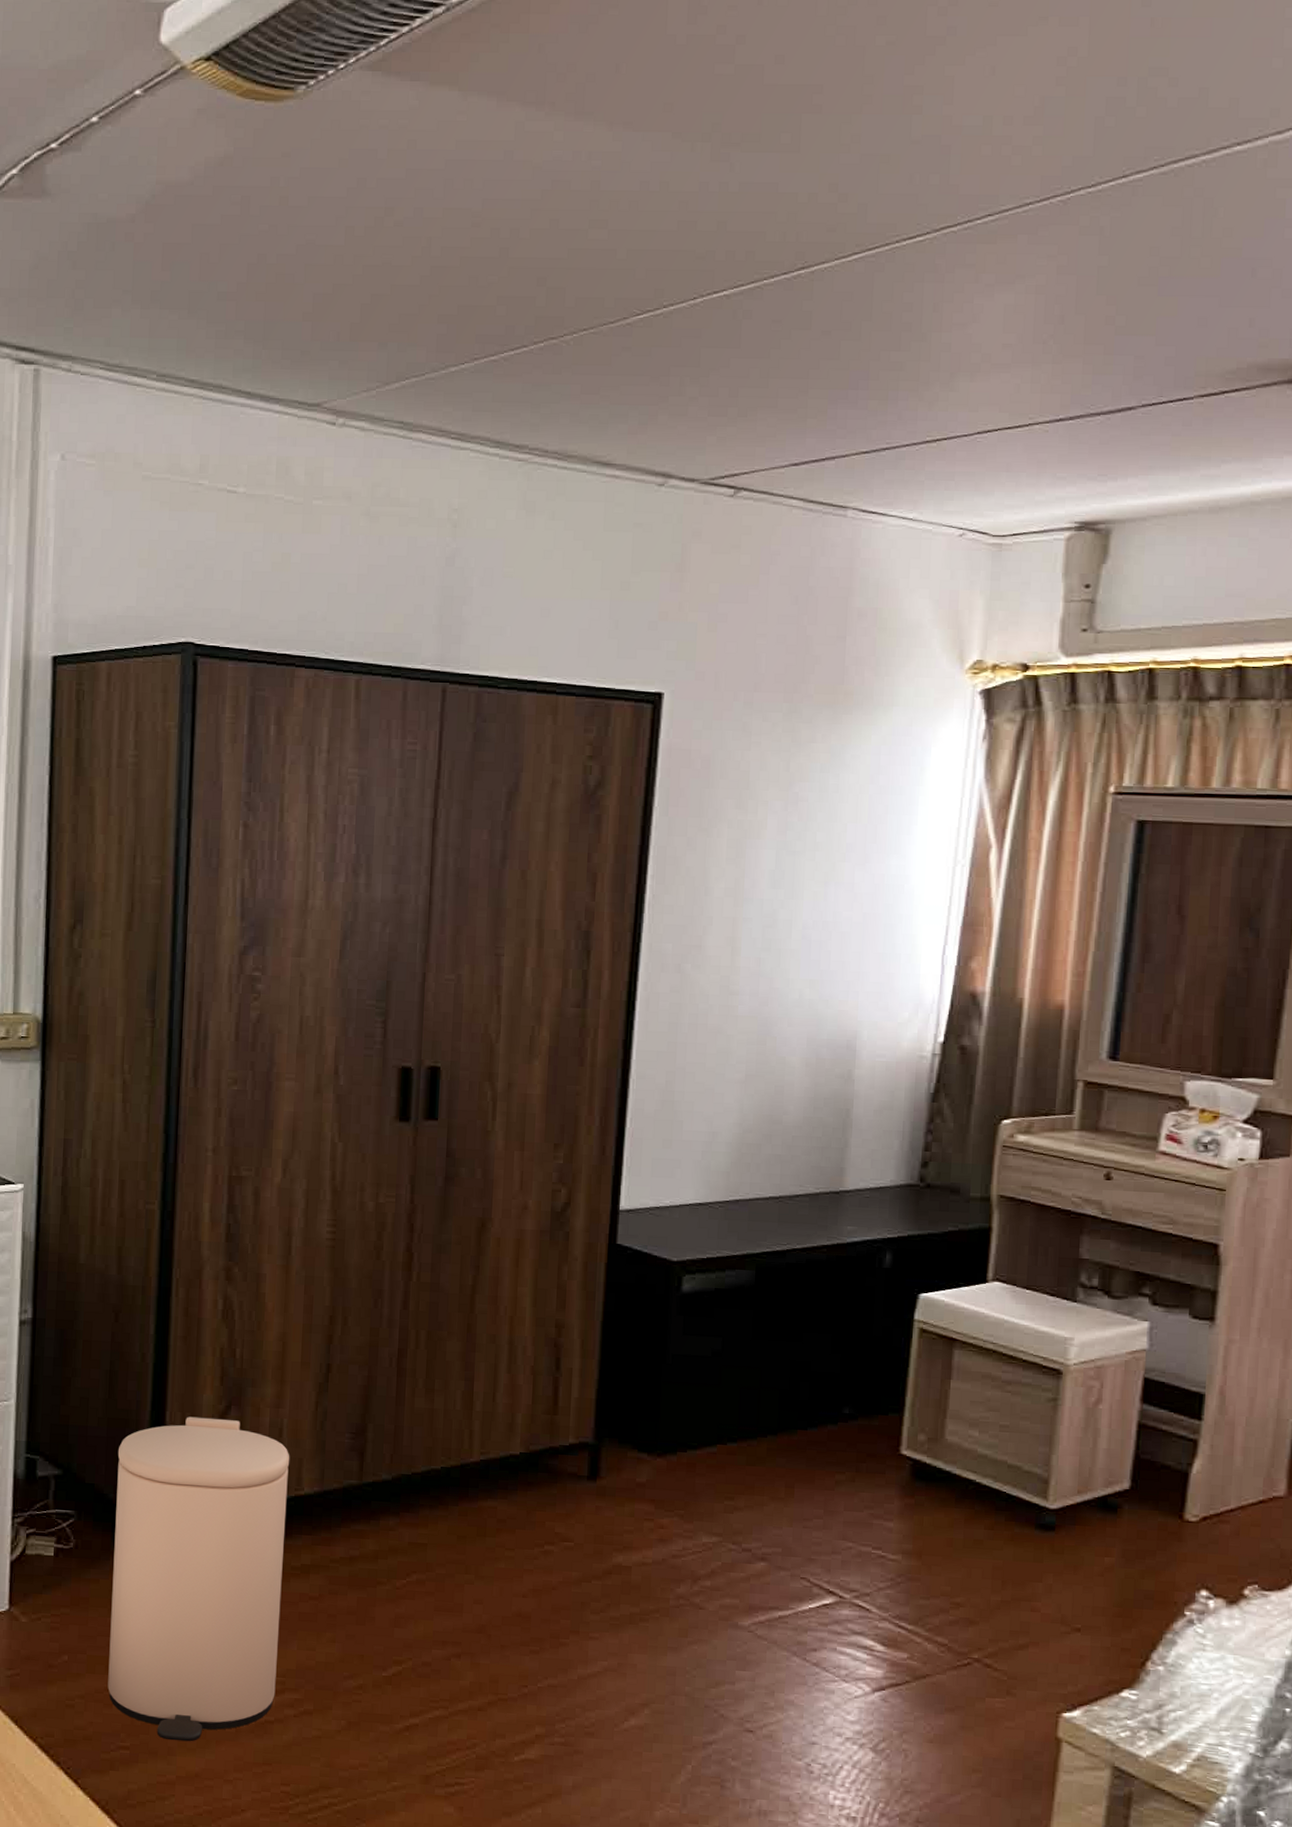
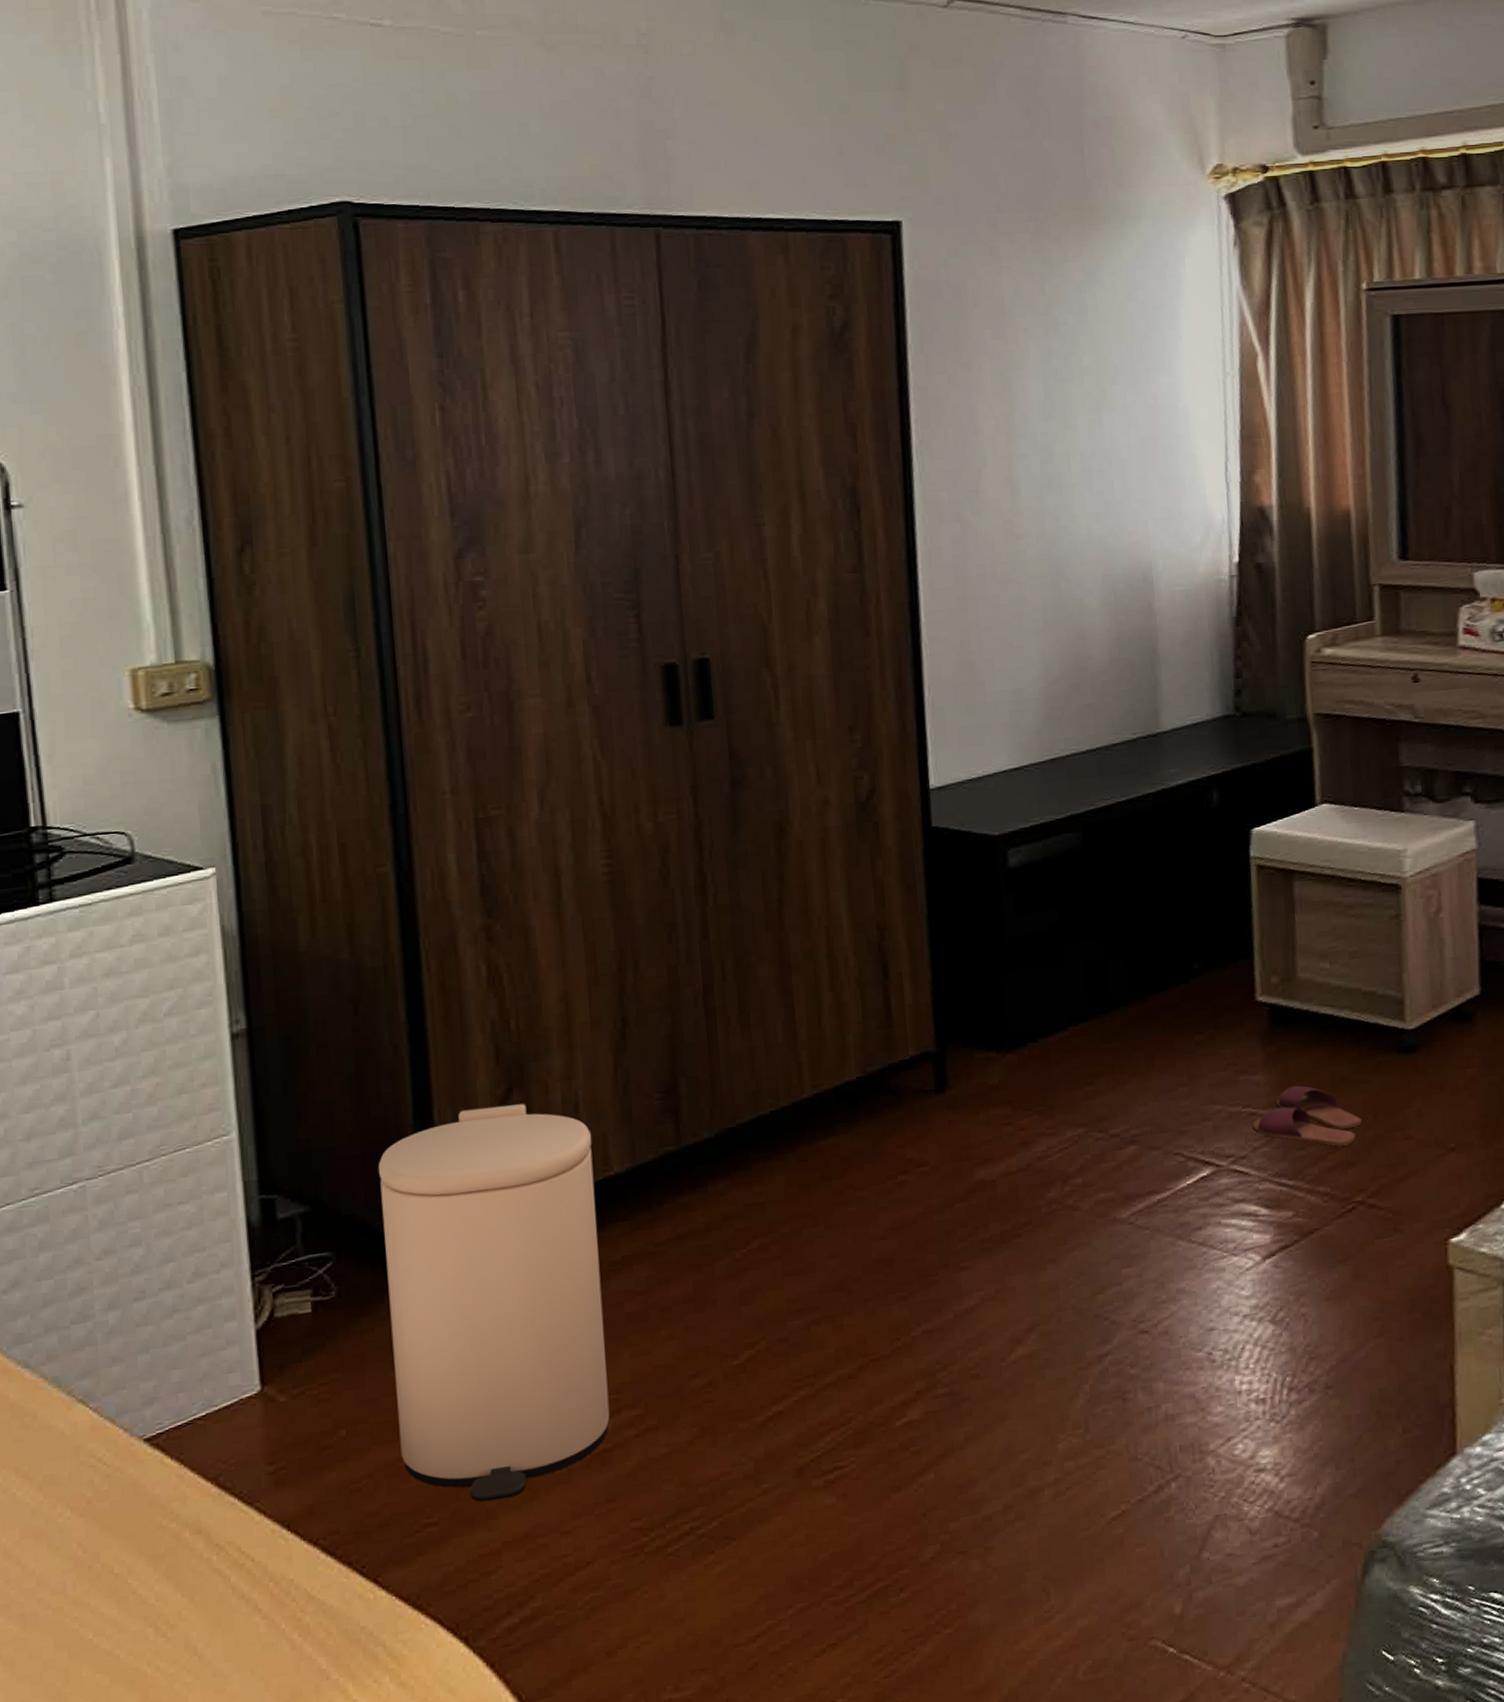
slippers: none [880,1538,989,1604] -> present [1252,1085,1362,1147]

